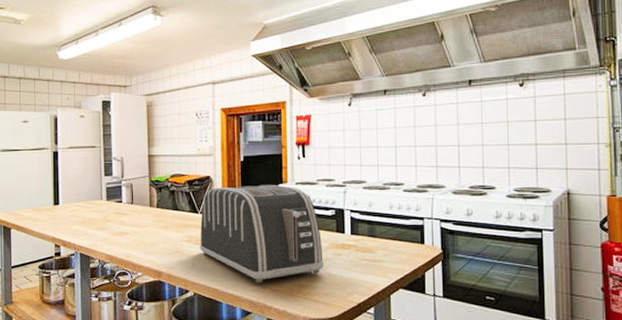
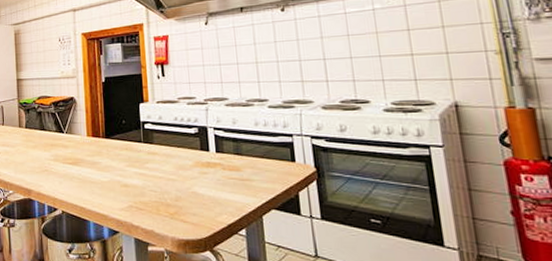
toaster: present [200,184,325,284] -> none [66,103,191,203]

